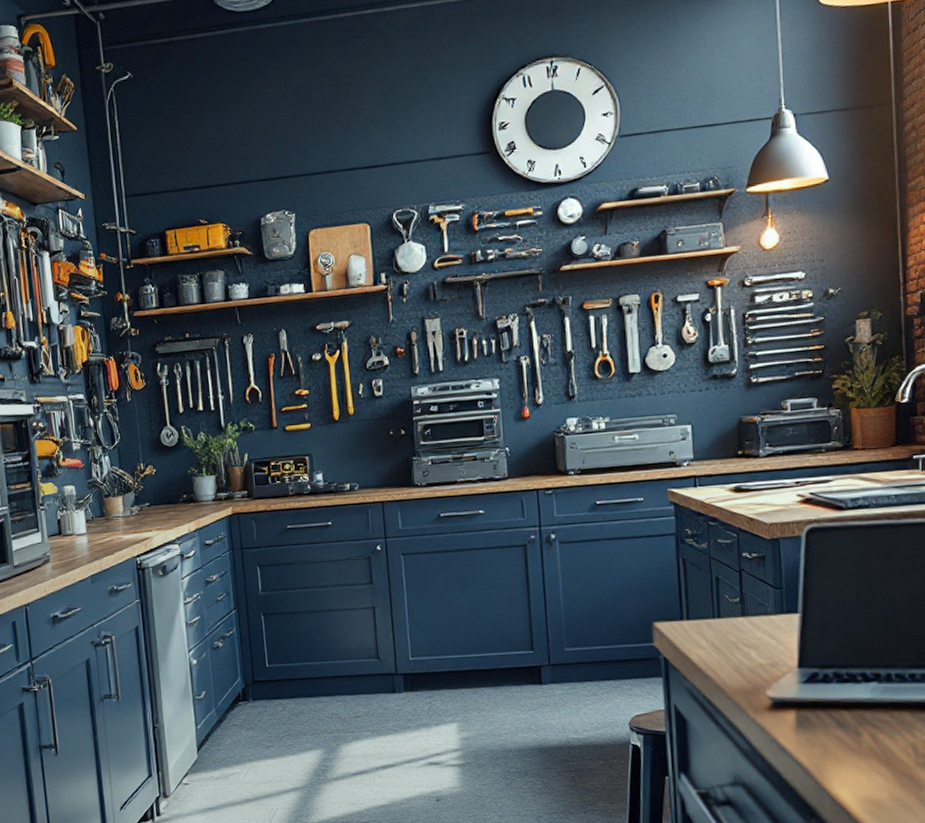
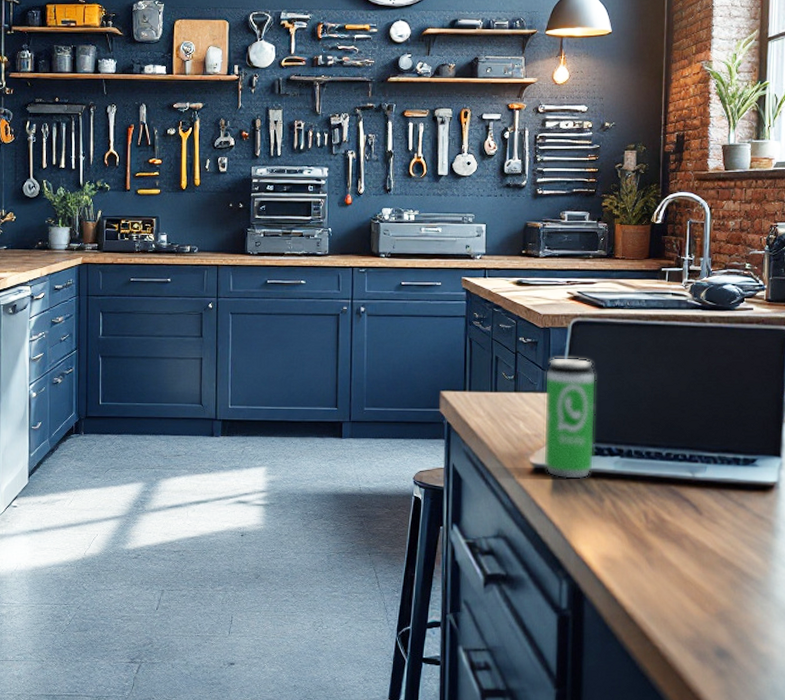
beverage can: none [777,570,846,713] -> present [542,357,597,480]

